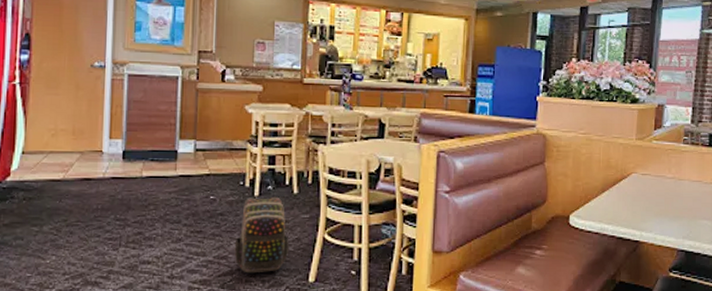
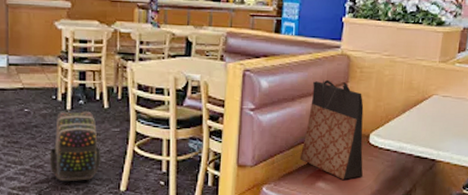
bag: none [497,159,564,266] -> present [299,79,364,181]

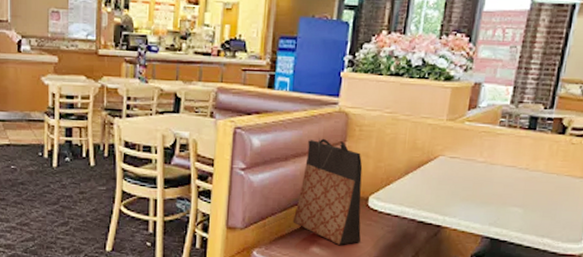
backpack: present [49,110,102,182] -> none [35,168,87,241]

